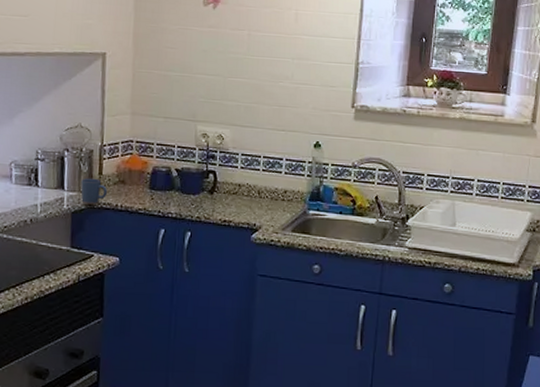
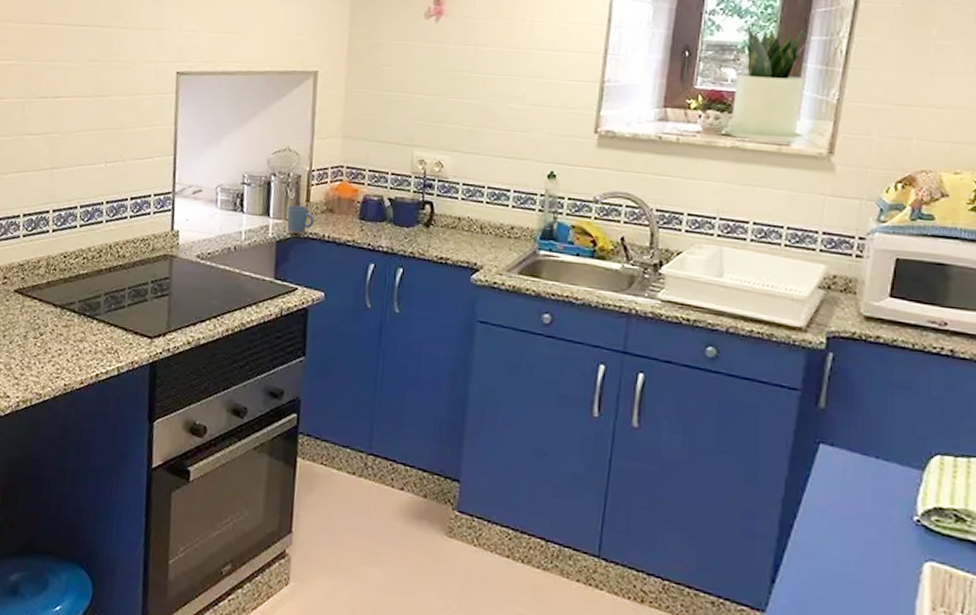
planter: none [453,20,516,114] -> present [723,29,809,143]

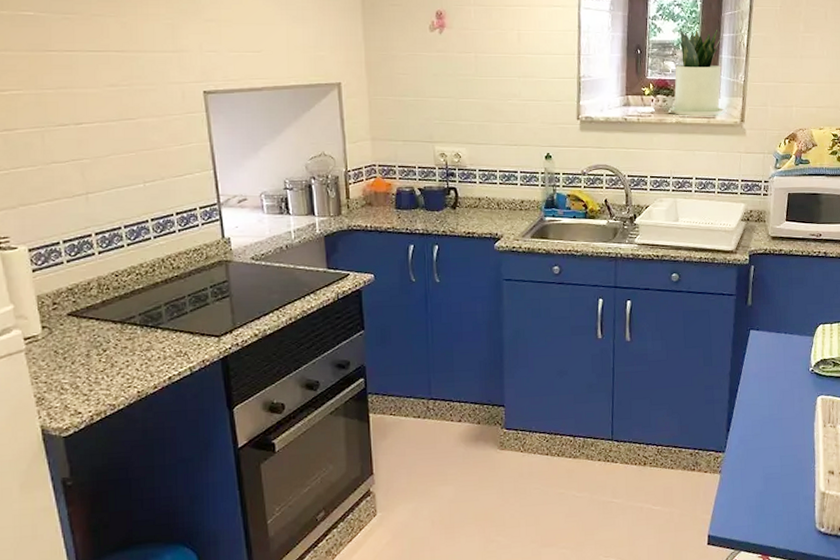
mug: present [286,205,314,234] -> none [330,202,356,228]

